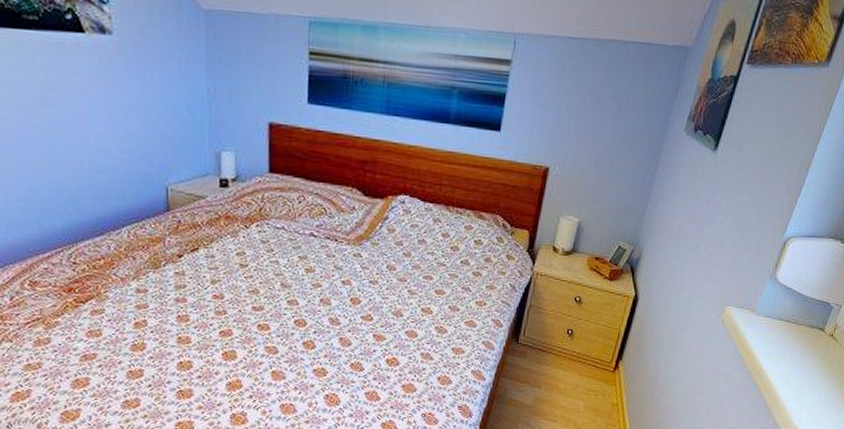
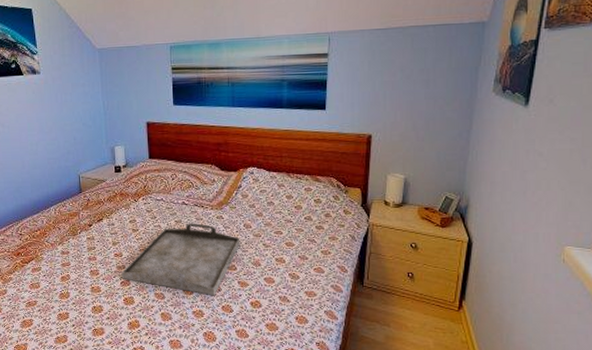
serving tray: none [221,260,381,352] -> present [121,223,241,296]

